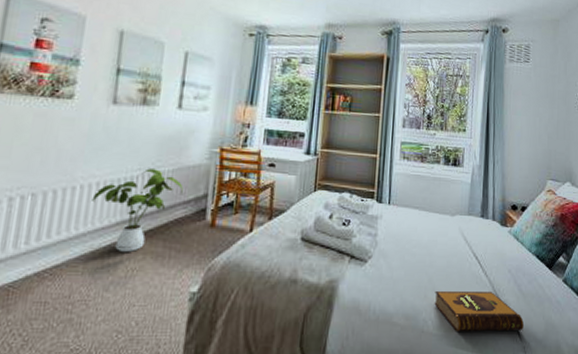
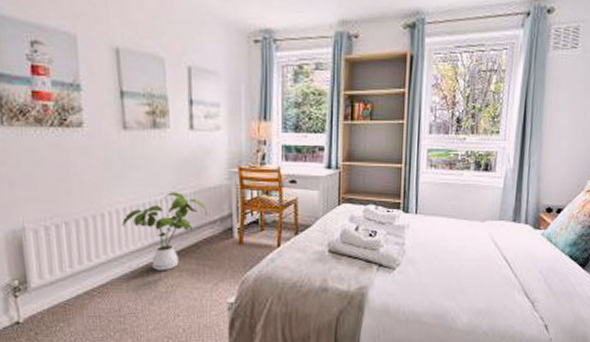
hardback book: present [434,290,524,332] -> none [462,291,552,327]

